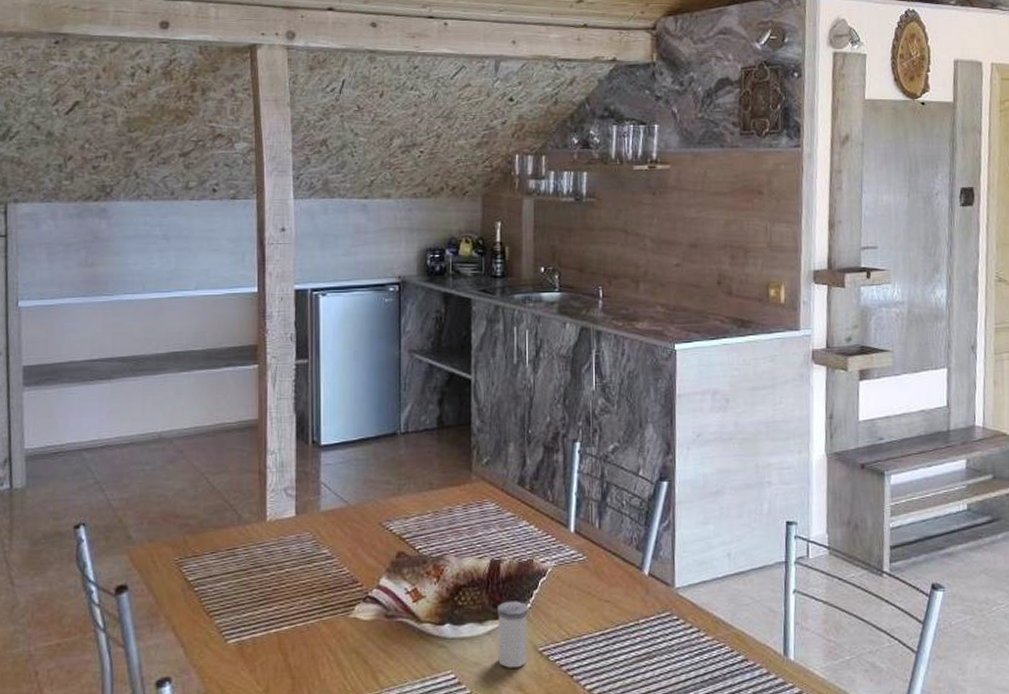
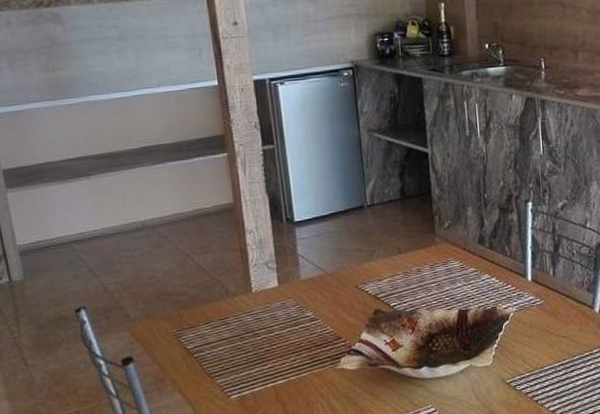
salt shaker: present [498,601,529,668] -> none [468,343,497,399]

